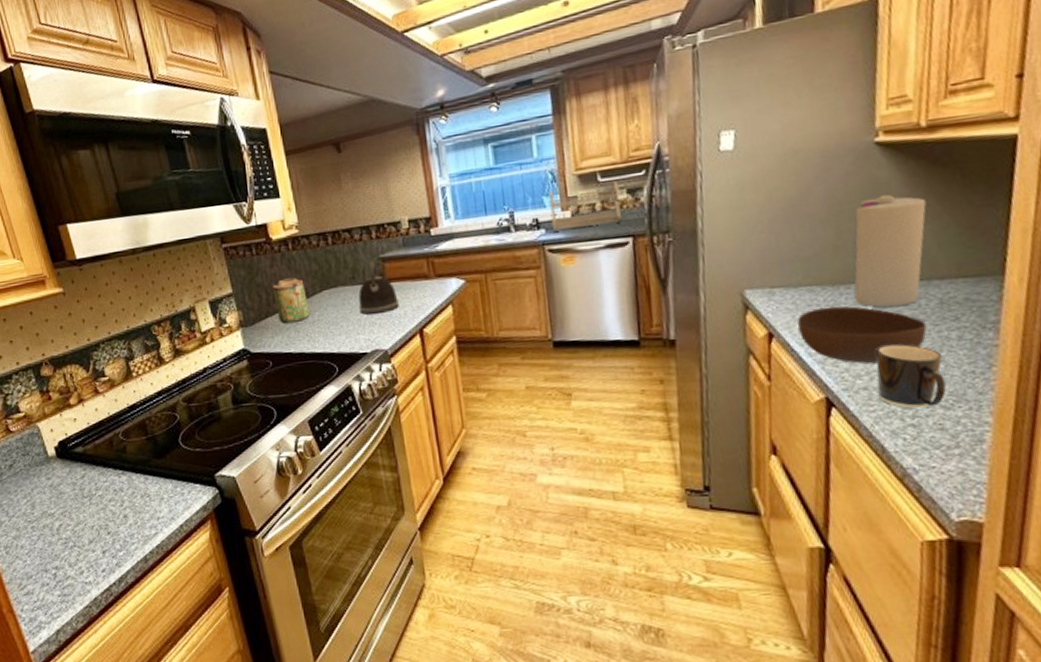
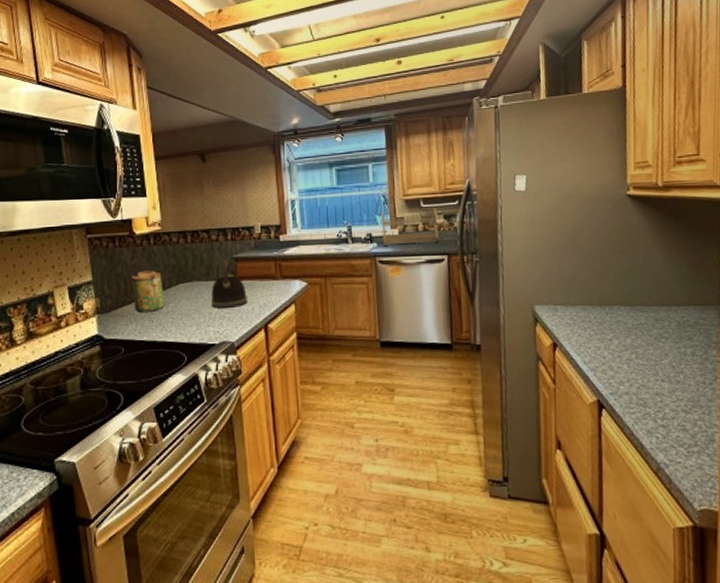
bowl: present [797,306,927,365] -> none [575,323,670,373]
paper towel holder: present [853,194,927,308] -> none [614,236,665,327]
mug: present [875,344,946,410] -> none [633,357,686,413]

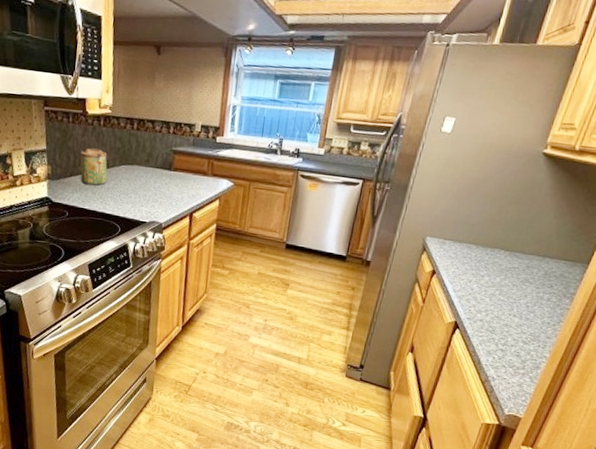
kettle: present [210,260,247,308] -> none [147,151,179,194]
dish rack: present [380,206,440,247] -> none [307,130,364,168]

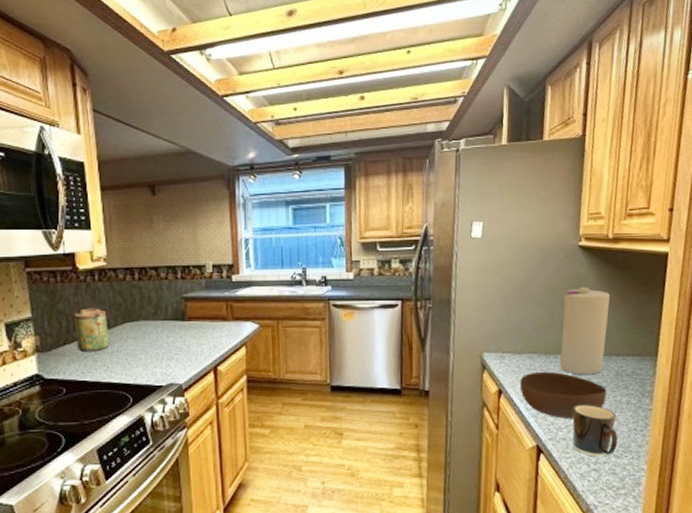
bowl: none [452,260,532,306] -> present [520,371,607,420]
mug: none [487,294,534,341] -> present [572,405,618,457]
paper towel holder: none [494,192,560,271] -> present [560,287,610,375]

